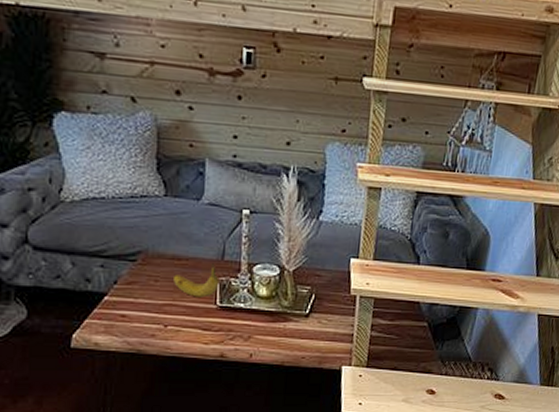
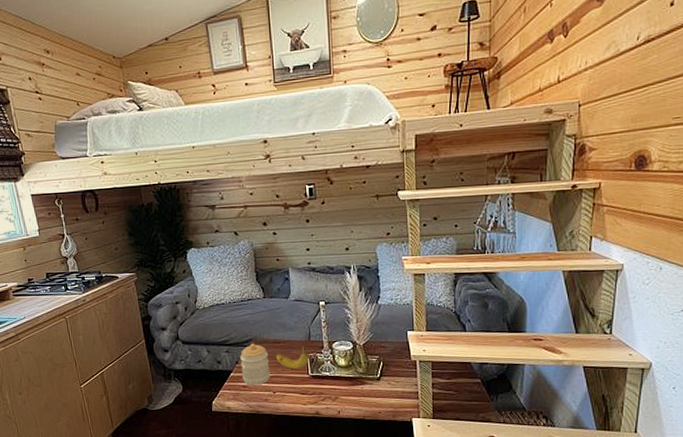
jar: none [120,257,163,315] -> present [240,343,270,385]

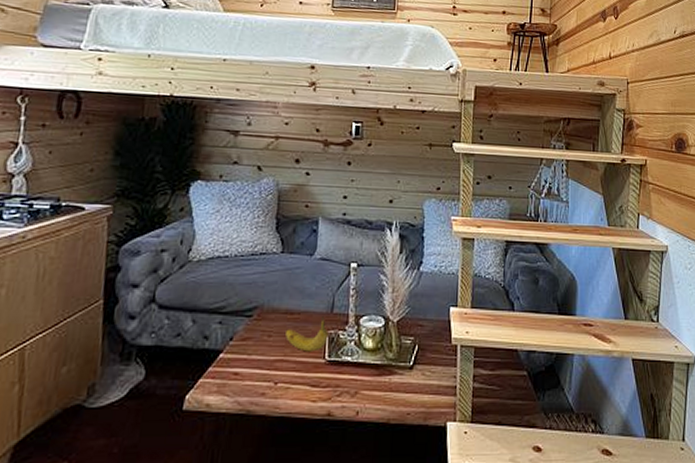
jar: present [240,343,270,385] -> none [234,312,276,372]

